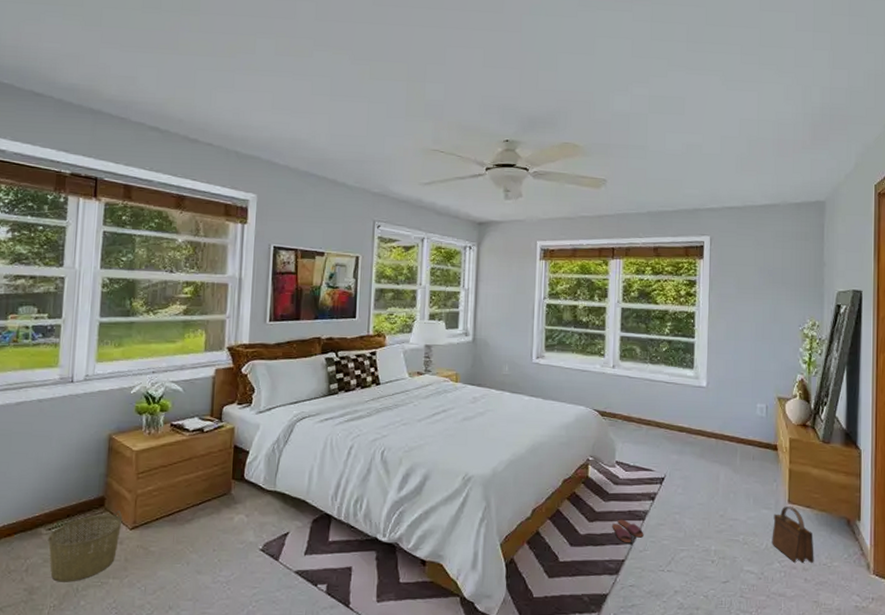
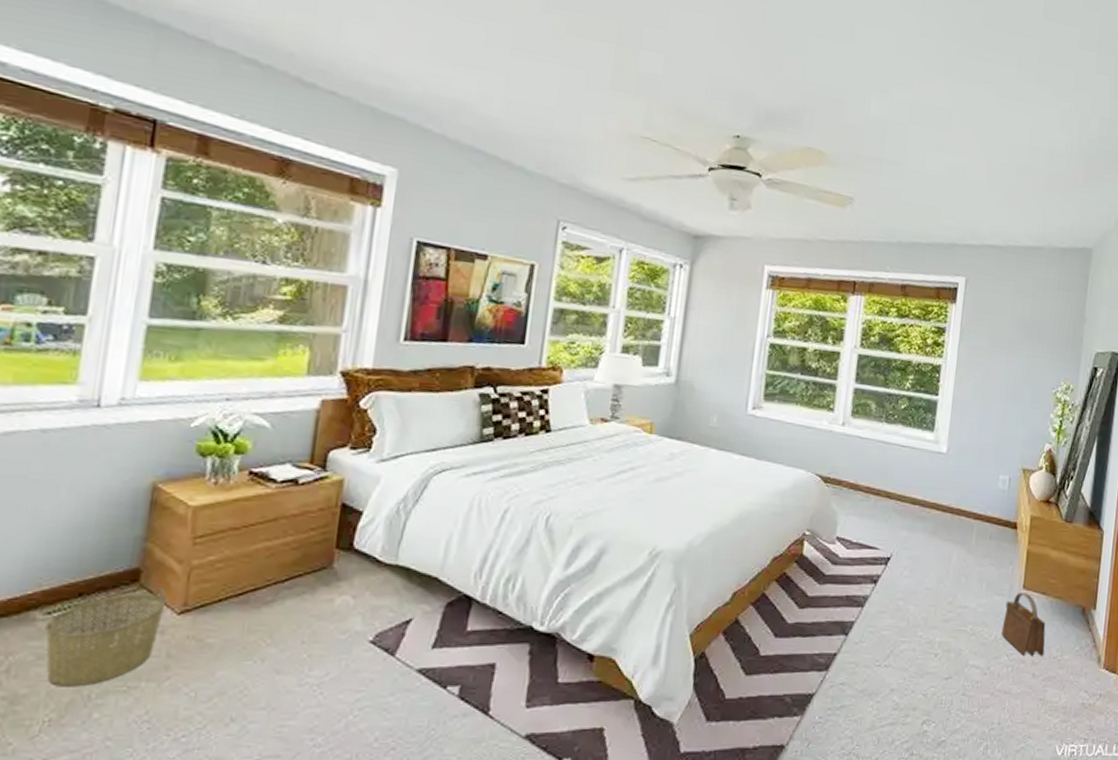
slippers: present [612,519,644,544] -> none [826,605,862,634]

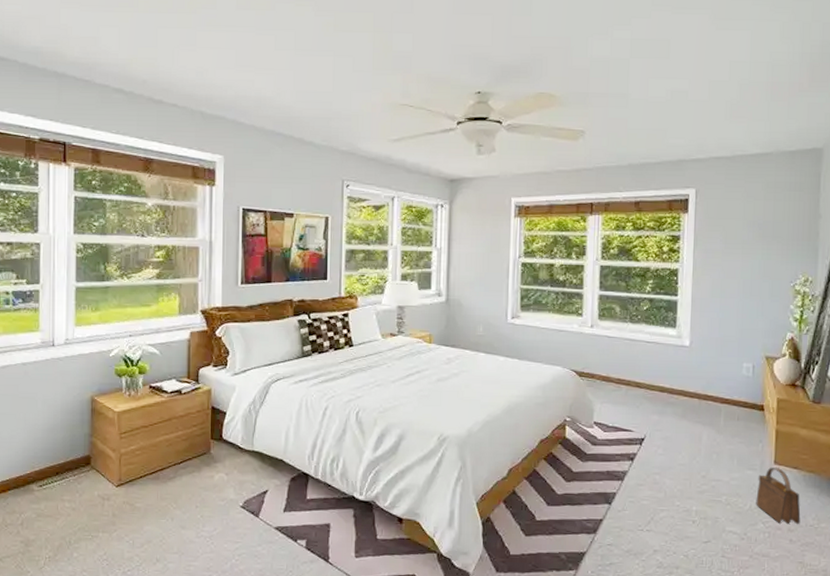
basket: present [44,587,167,687] -> none [39,468,109,536]

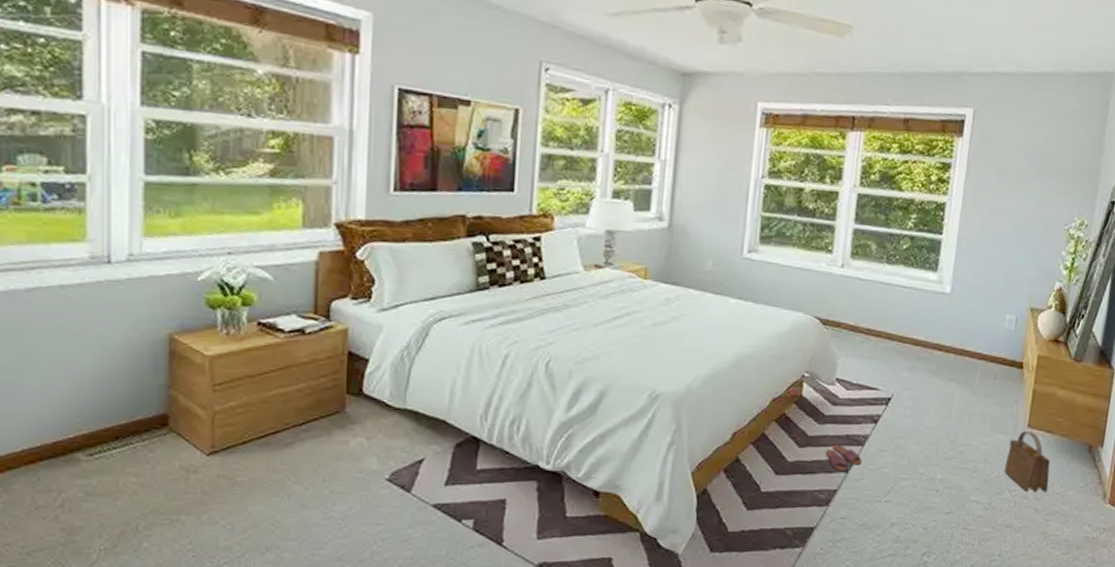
slippers: none [590,479,623,503] -> present [826,444,862,472]

